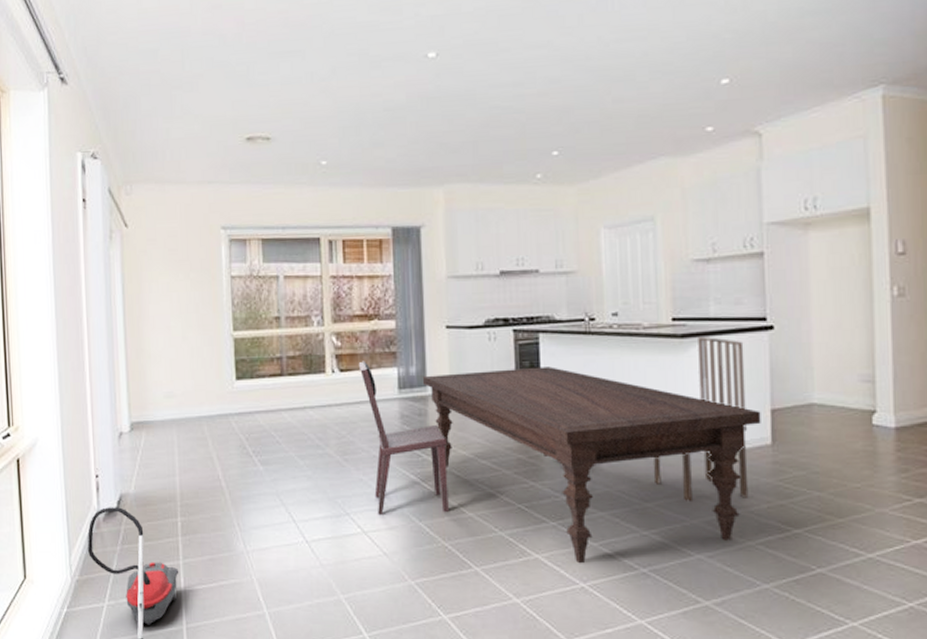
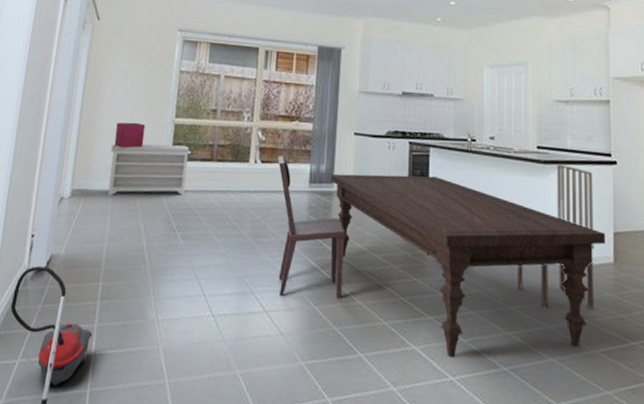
bench: none [166,361,257,426] -> present [108,144,191,196]
storage bin: none [168,341,202,372] -> present [114,122,146,148]

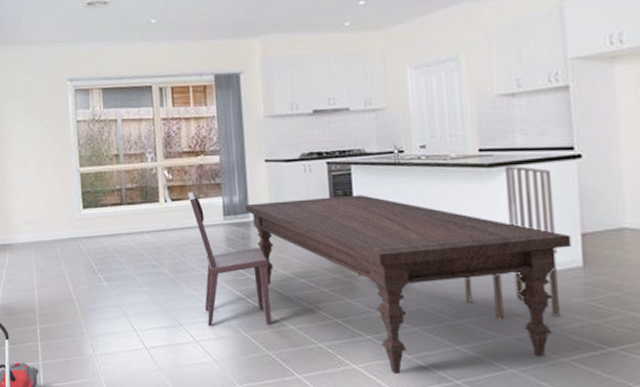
bench: present [108,144,191,196] -> none [25,192,101,247]
storage bin: present [114,122,146,148] -> none [26,176,54,202]

